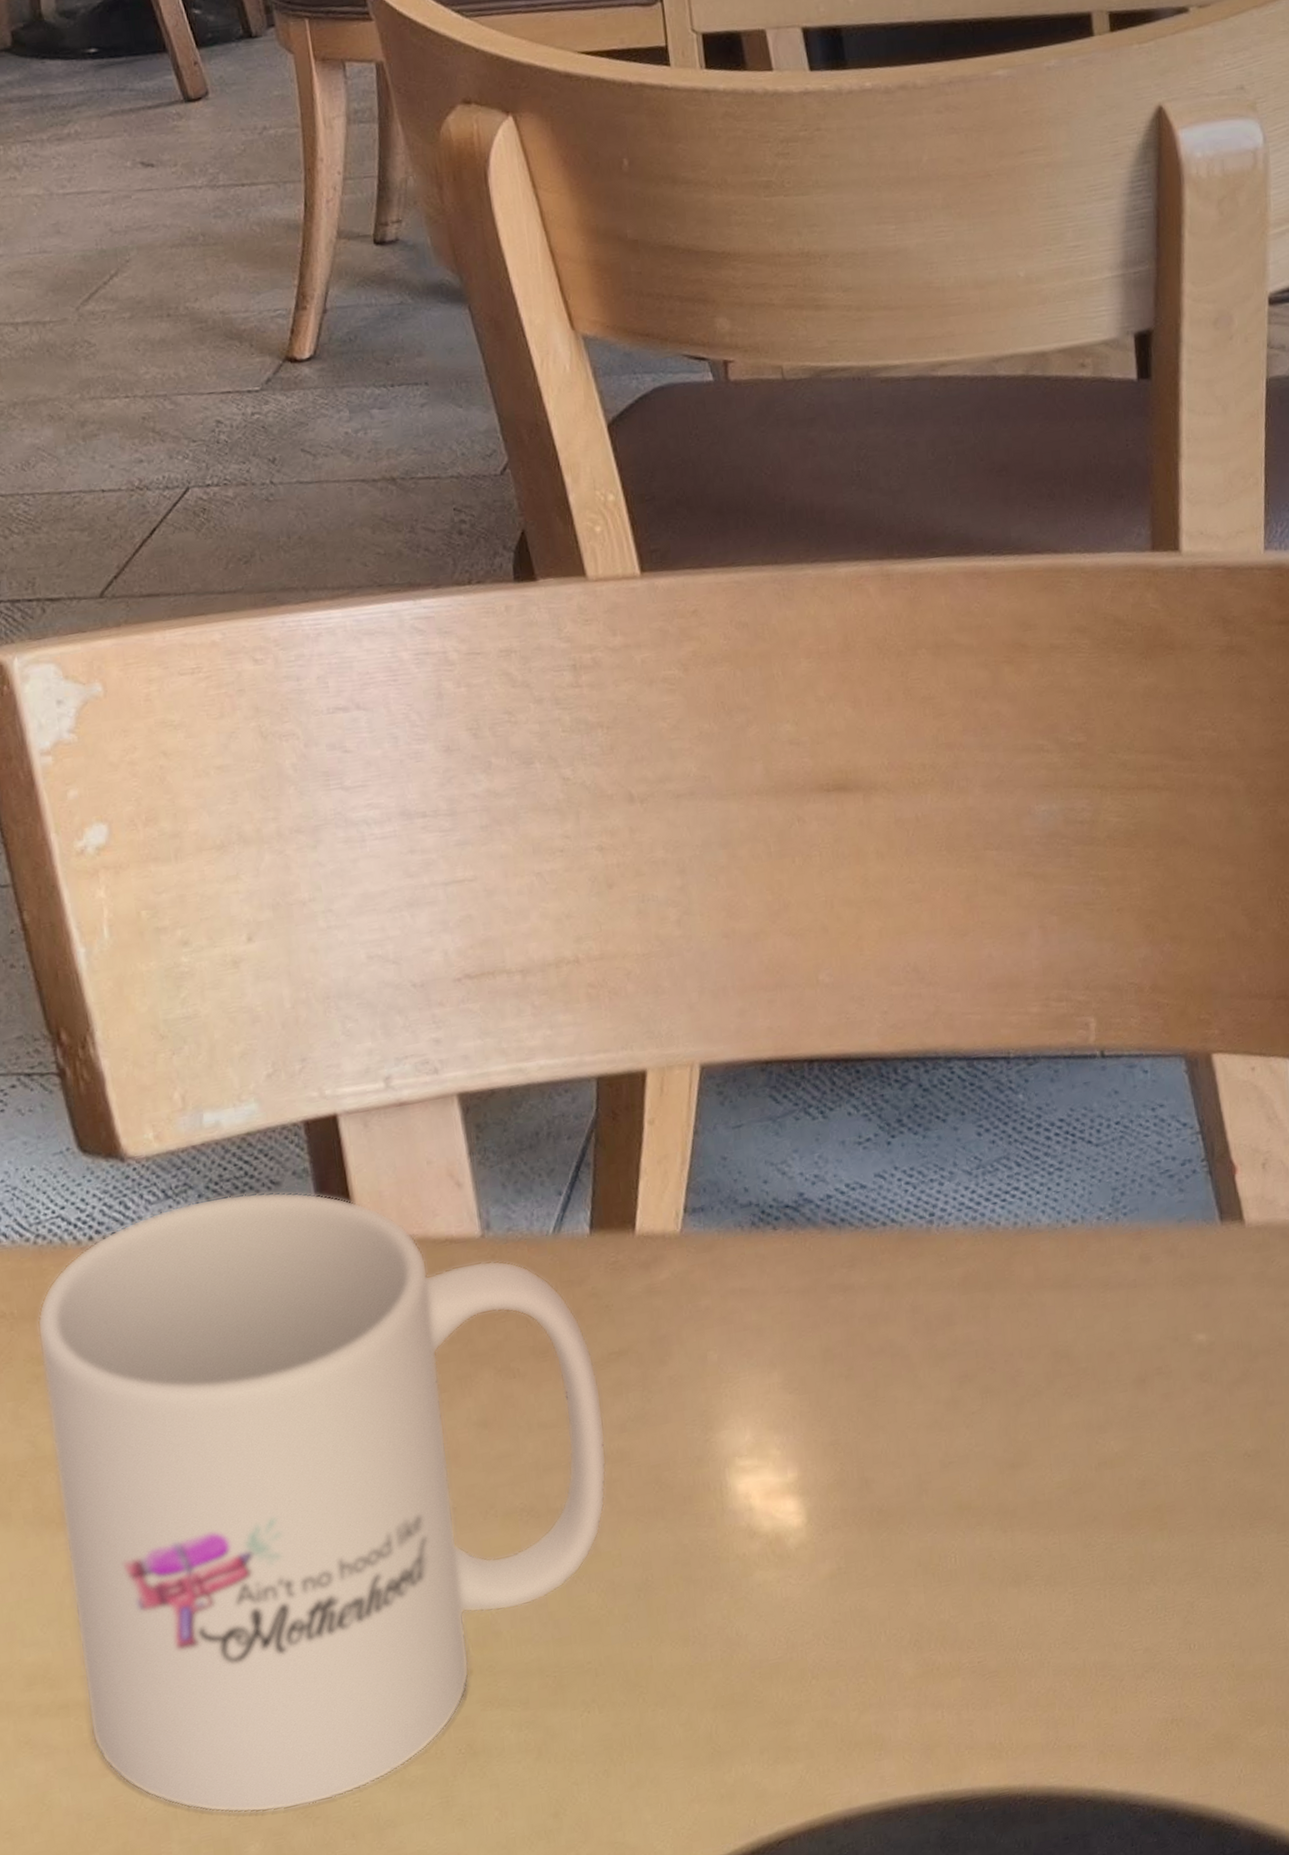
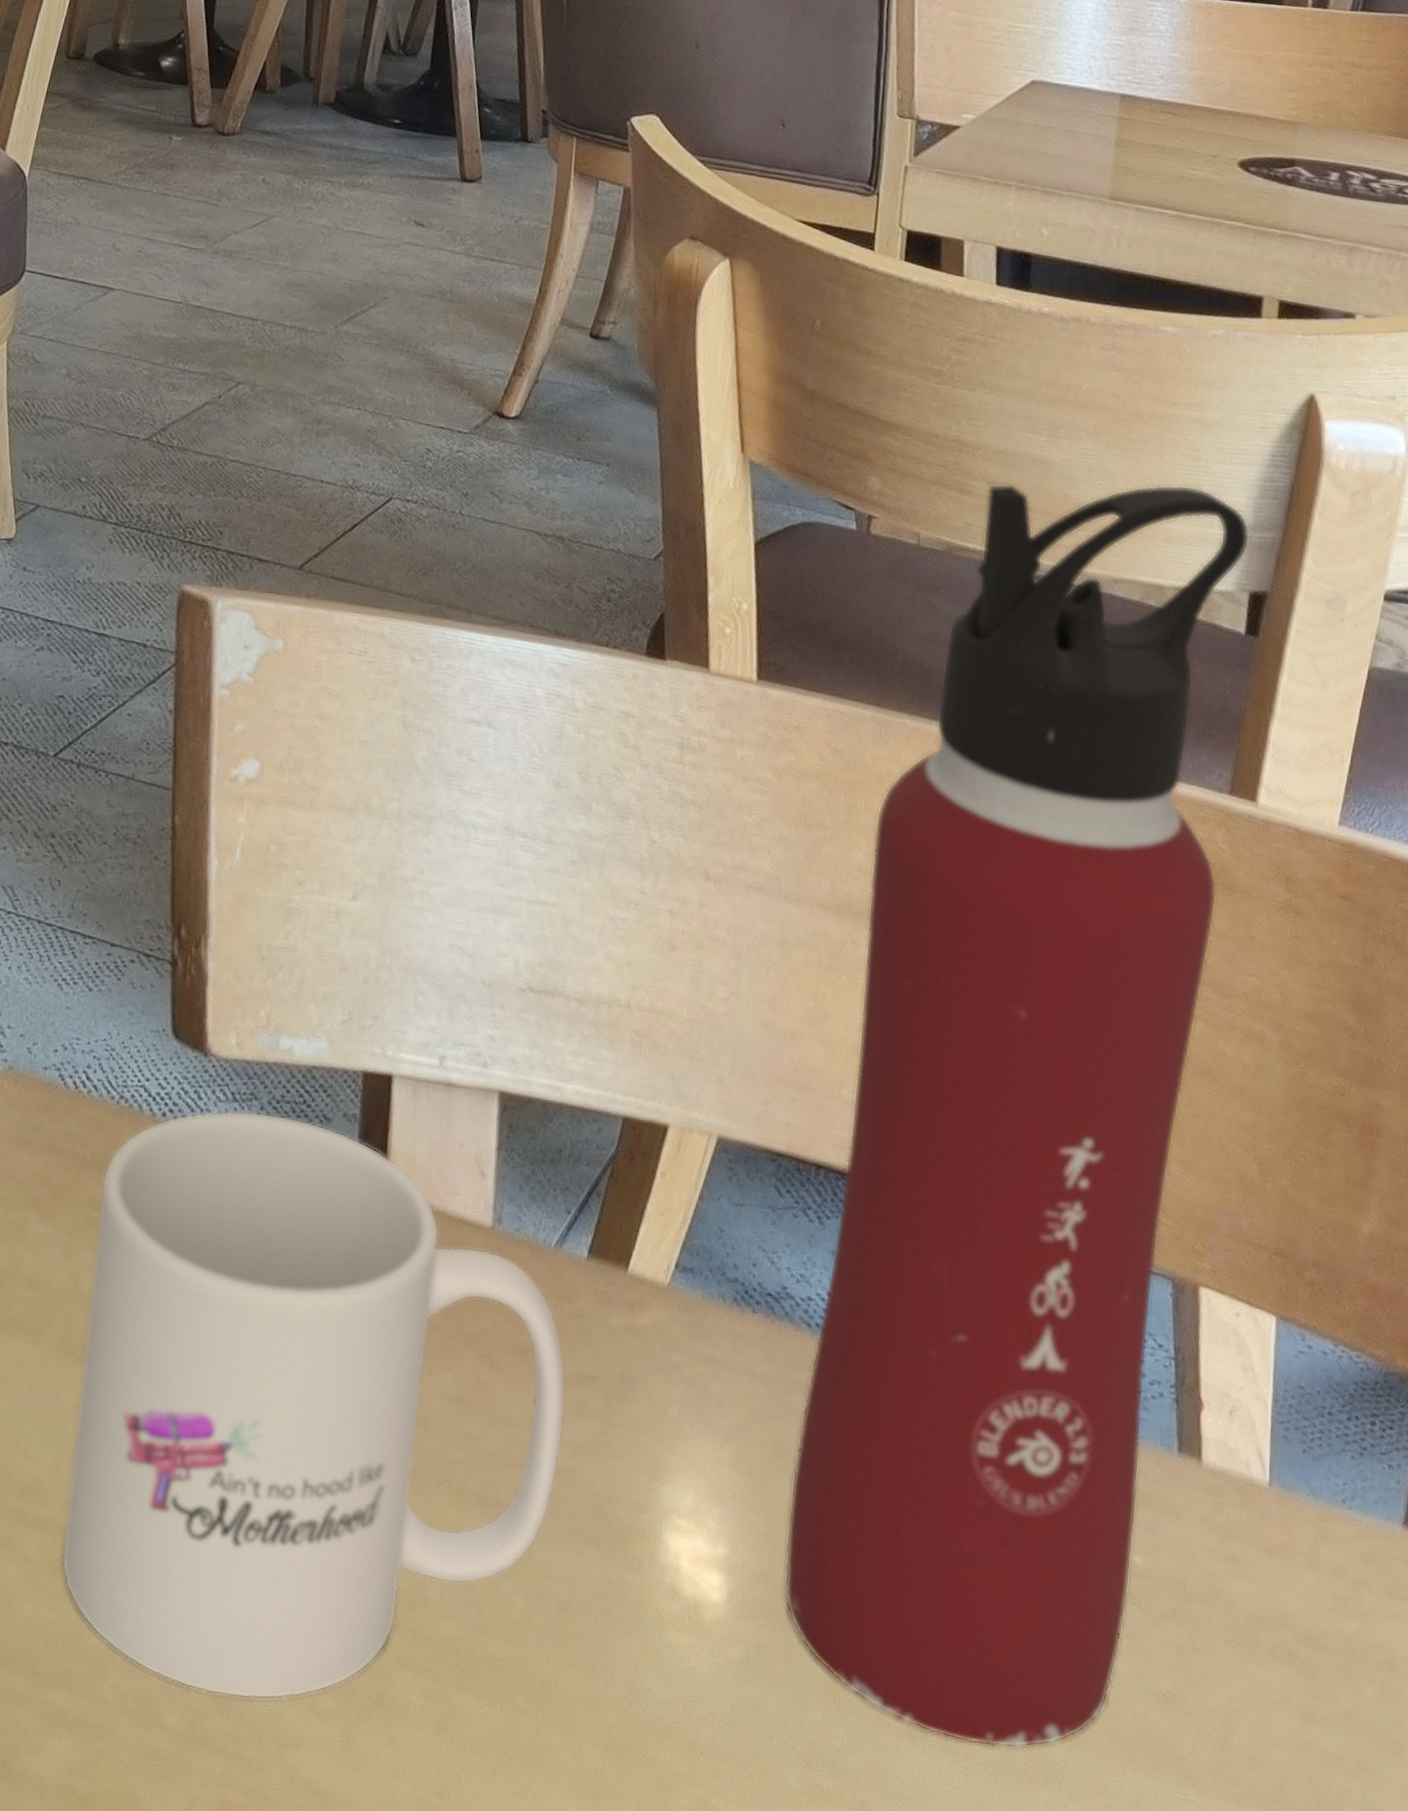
water bottle: none [797,236,1200,1574] -> present [784,483,1251,1748]

